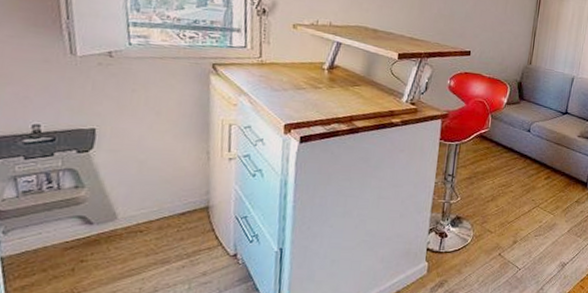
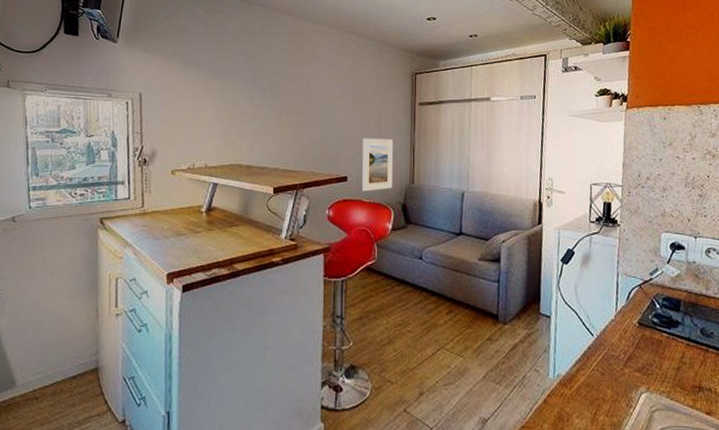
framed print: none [484,17,518,68] -> present [363,138,394,192]

